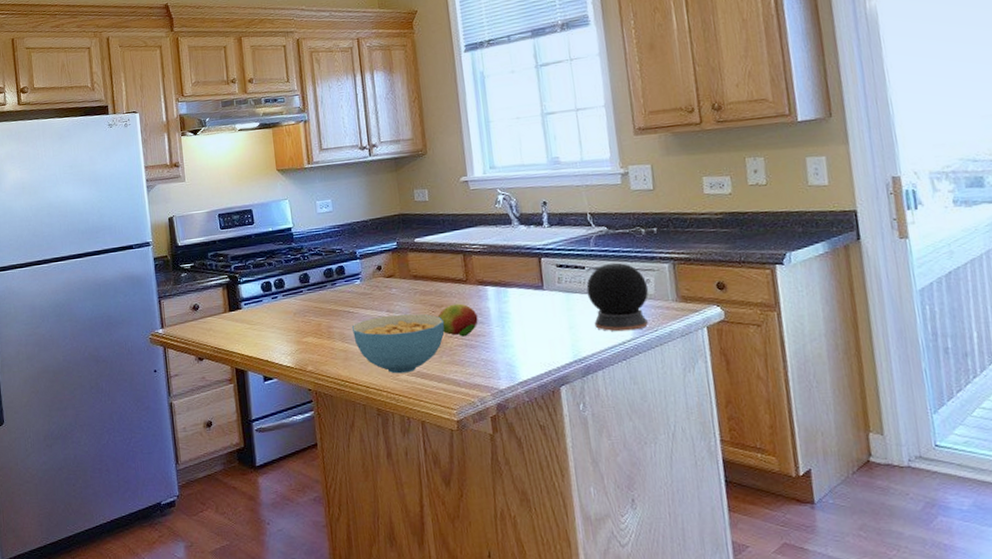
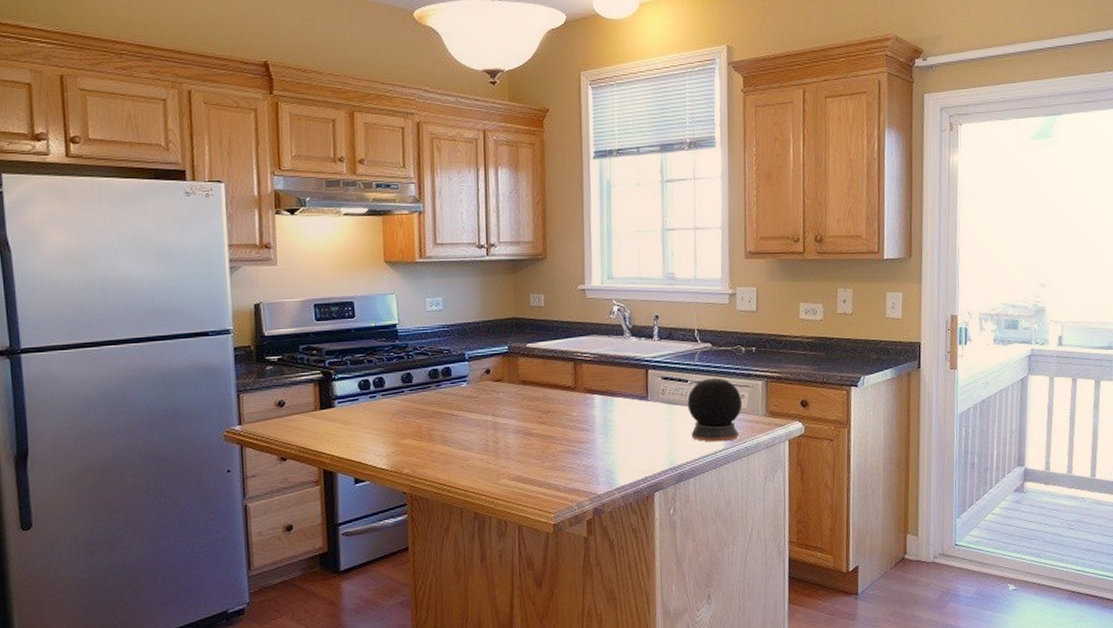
cereal bowl: present [352,313,445,374] -> none [455,418,550,478]
fruit: present [437,303,478,337] -> none [543,410,583,443]

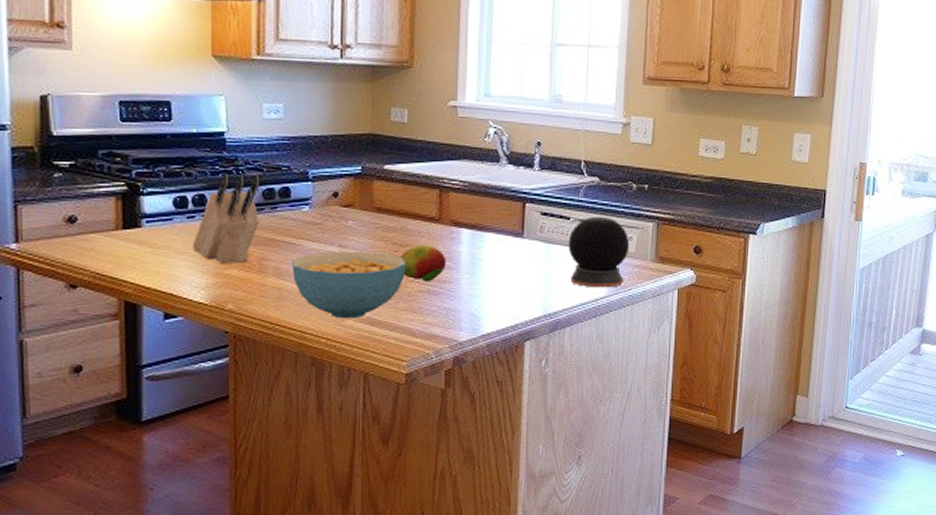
knife block: none [374,358,428,434] -> present [192,173,260,263]
cereal bowl: none [455,418,550,478] -> present [292,251,407,319]
fruit: none [543,410,583,443] -> present [399,245,446,282]

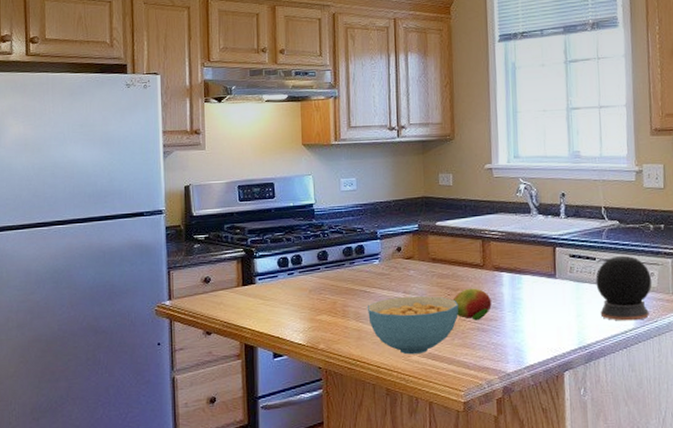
knife block: present [192,173,260,263] -> none [292,237,342,310]

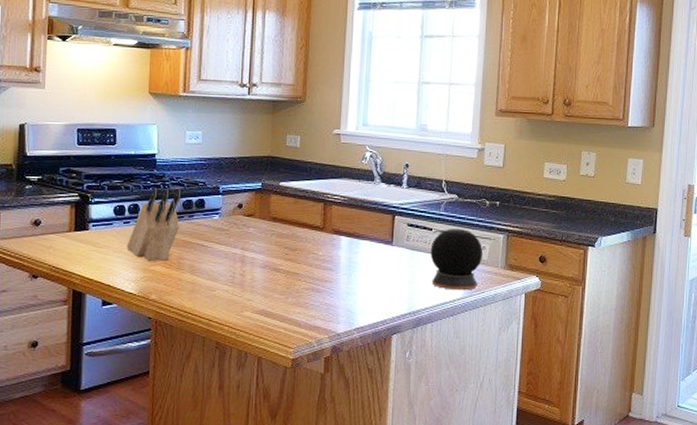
knife block: none [292,237,342,310] -> present [126,187,182,261]
cereal bowl: present [368,295,459,355] -> none [203,253,296,310]
fruit: present [452,288,492,321] -> none [290,249,328,281]

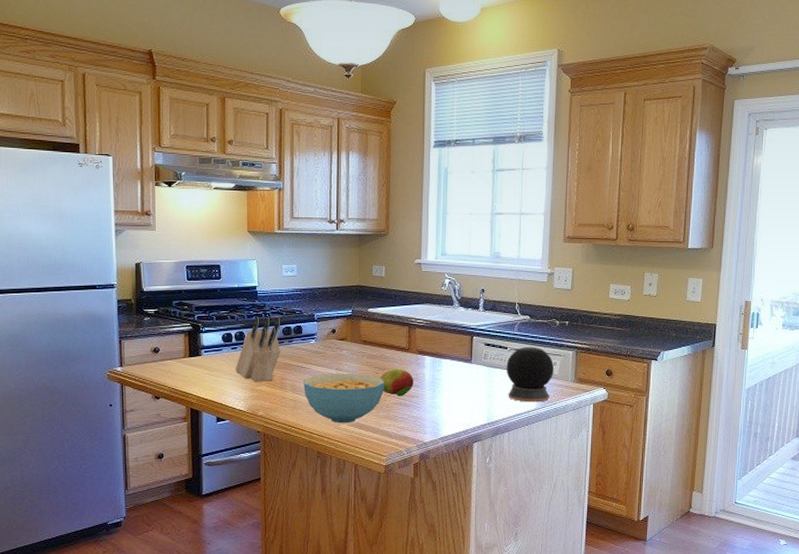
cereal bowl: none [203,253,296,310] -> present [304,373,385,424]
fruit: none [290,249,328,281] -> present [380,368,414,397]

